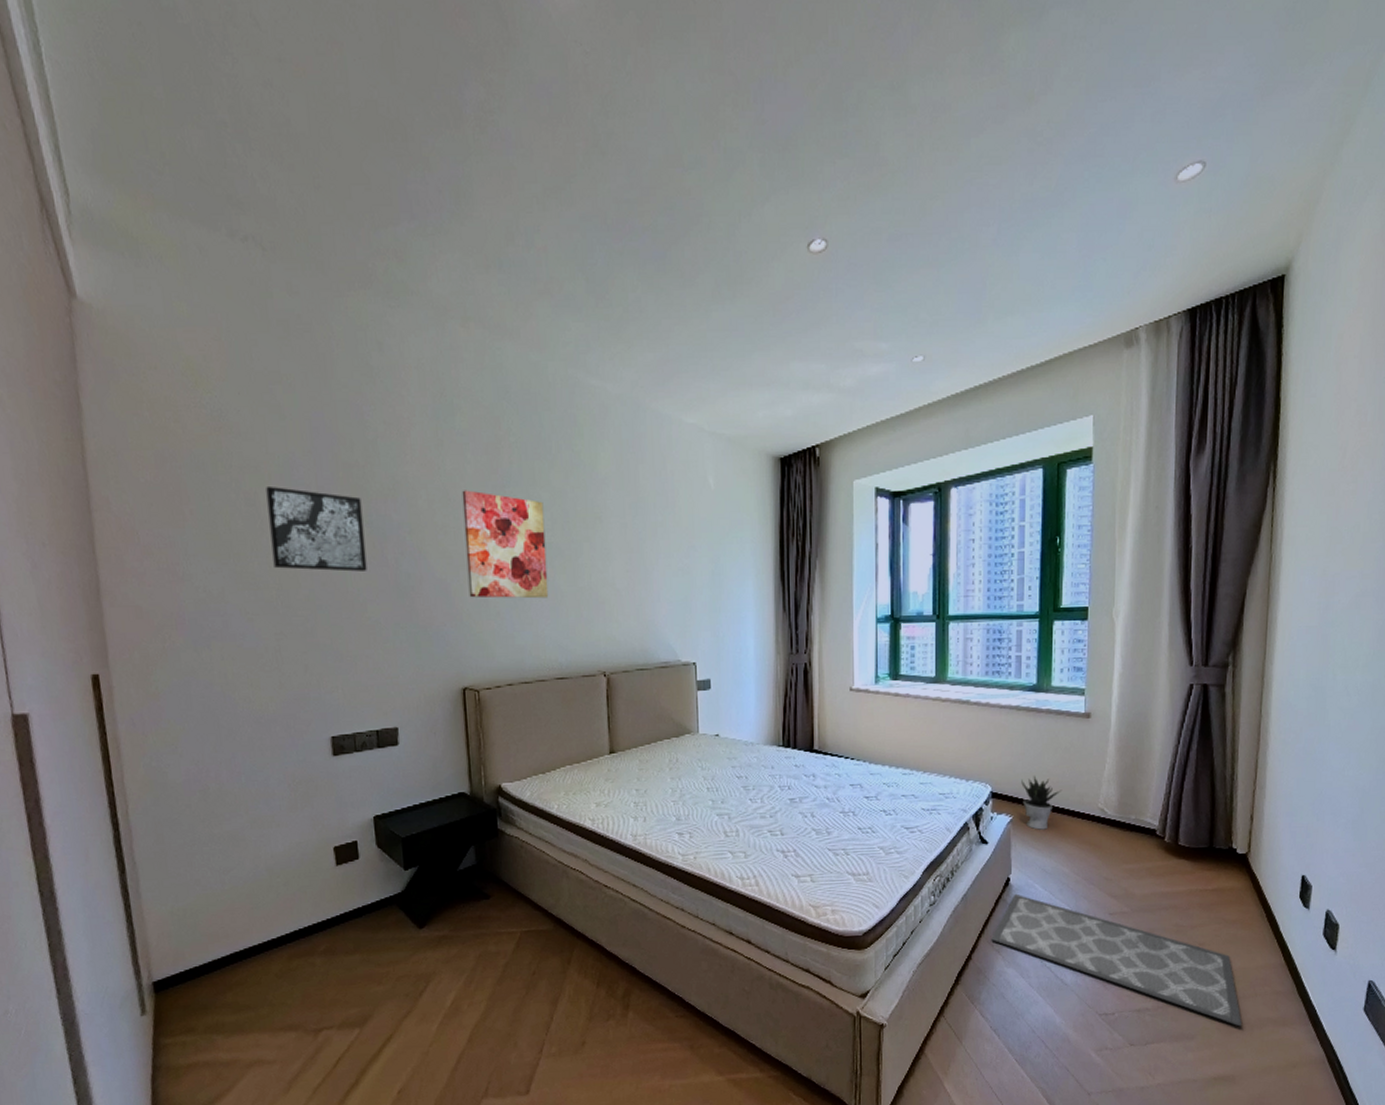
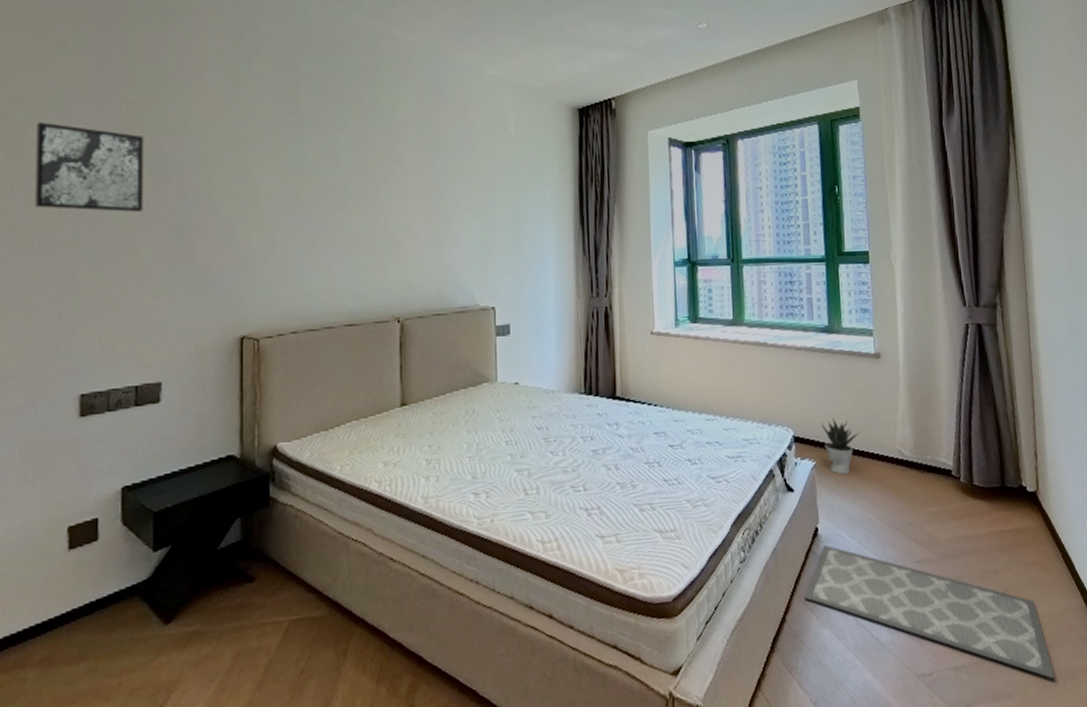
wall art: present [462,490,549,599] -> none [255,131,342,242]

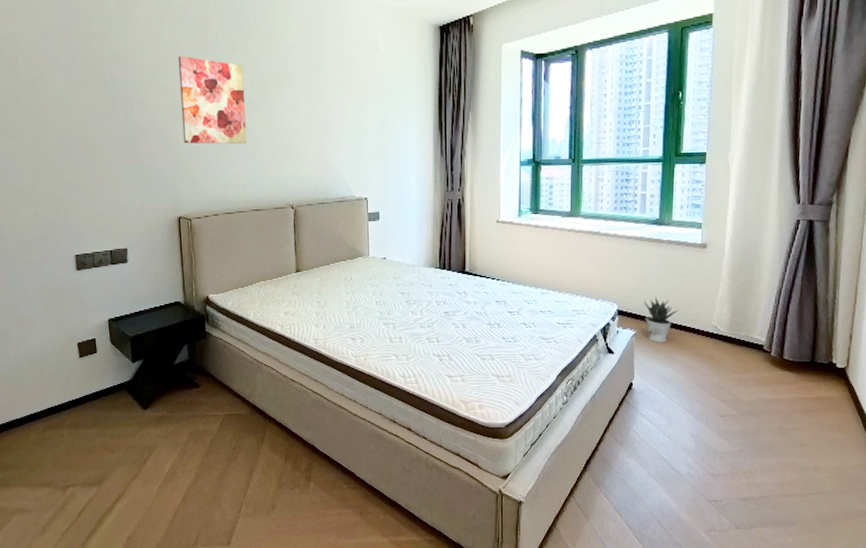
wall art: present [35,121,144,212] -> none [24,53,103,123]
wall art: none [255,131,342,242] -> present [178,55,247,145]
bath mat: present [804,544,1054,679] -> none [615,396,837,517]

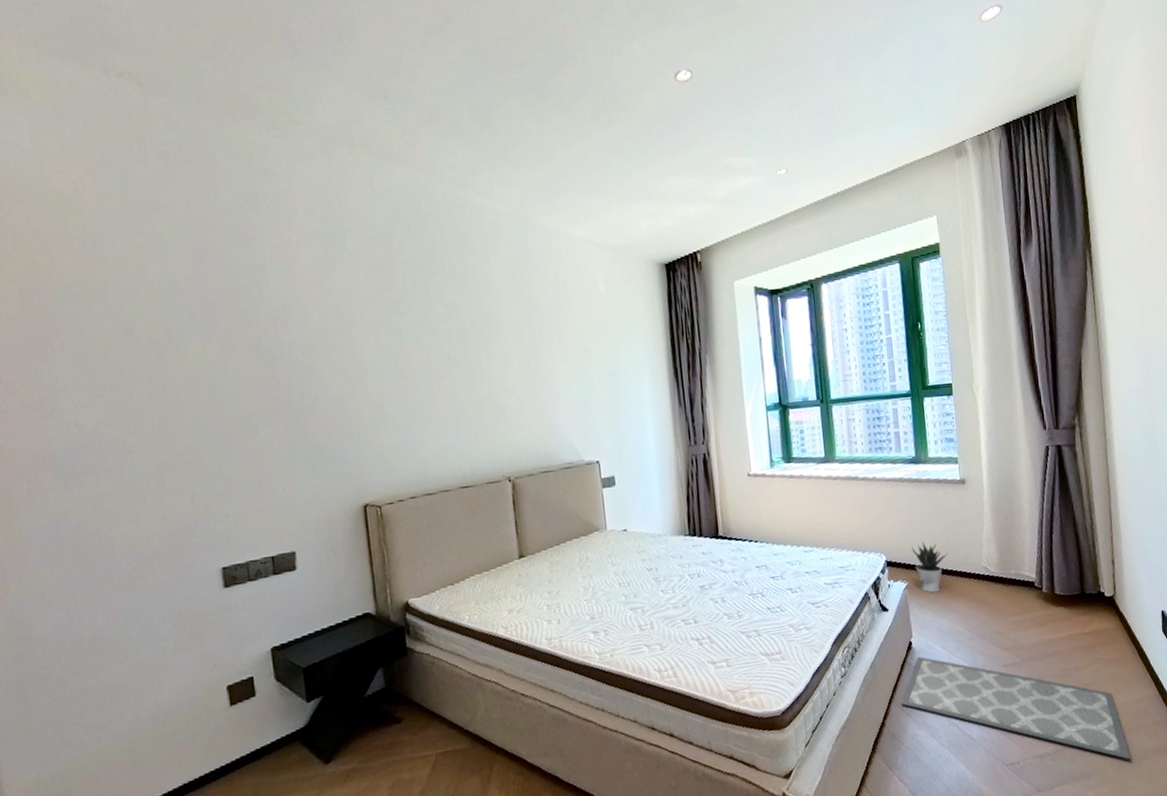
wall art: present [178,55,247,145] -> none [355,308,449,414]
bath mat: none [615,396,837,517] -> present [901,656,1130,760]

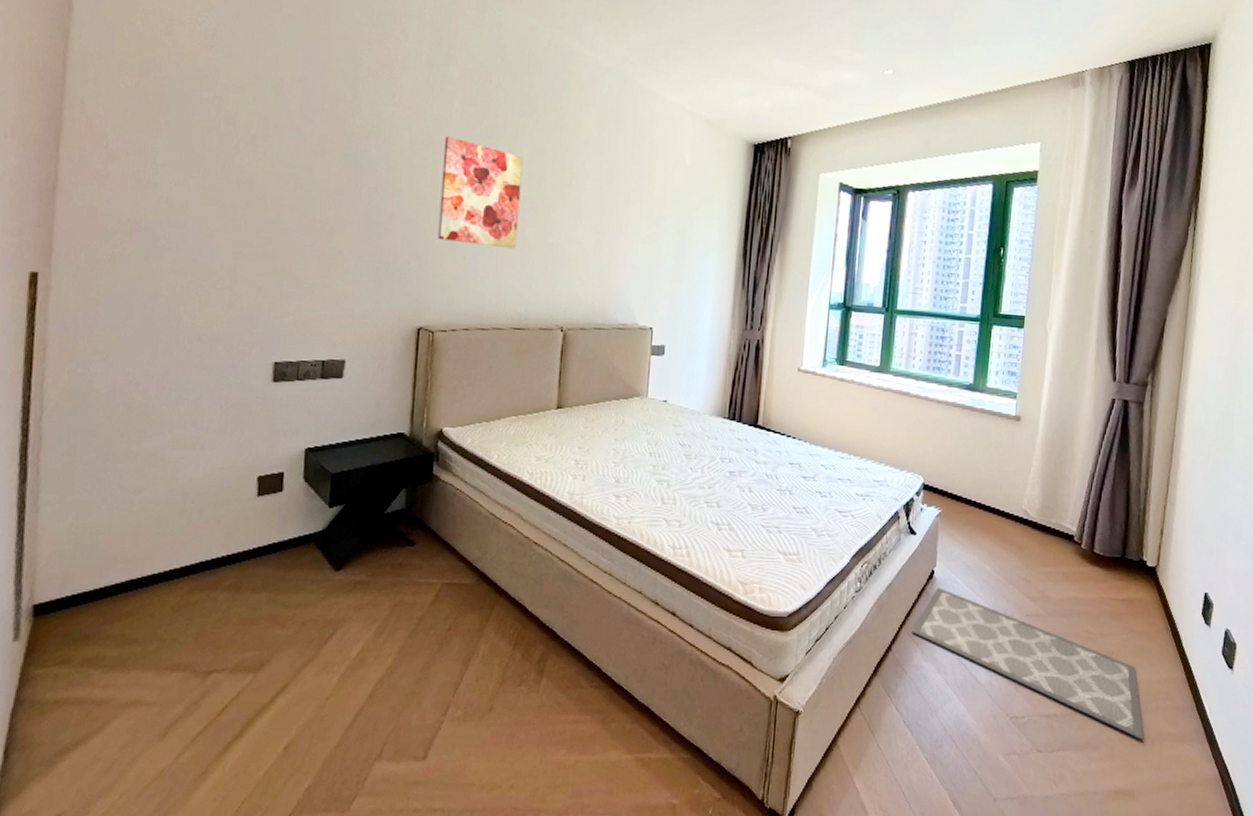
wall art: none [355,308,449,414] -> present [437,136,523,249]
potted plant: present [912,541,949,593] -> none [952,471,990,526]

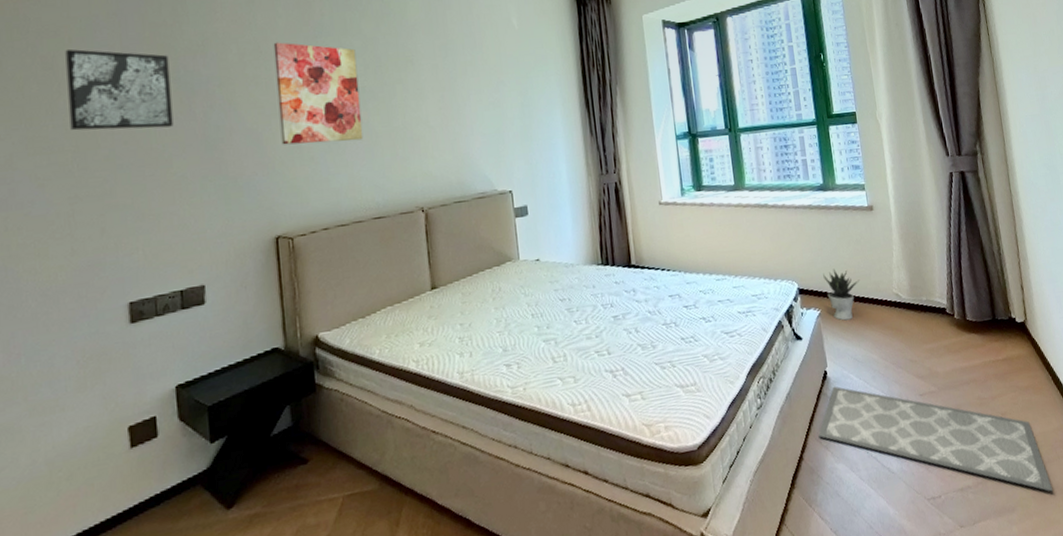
wall art: none [243,107,343,202] -> present [65,48,174,131]
potted plant: none [952,471,990,526] -> present [823,268,860,321]

